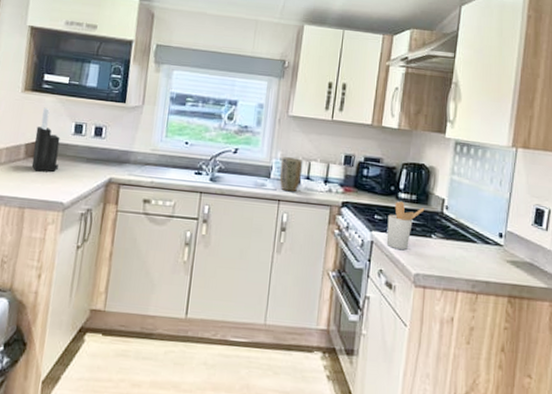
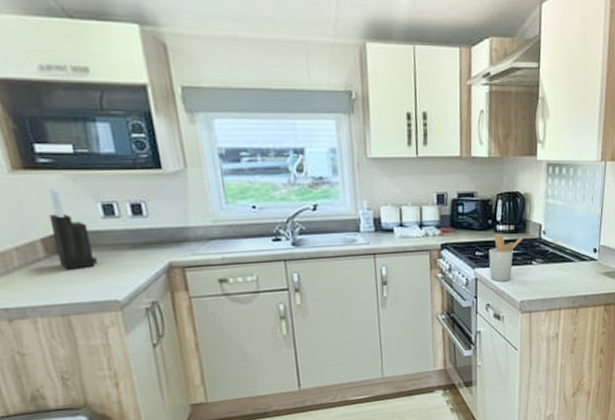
plant pot: present [279,157,303,192] -> none [368,205,395,243]

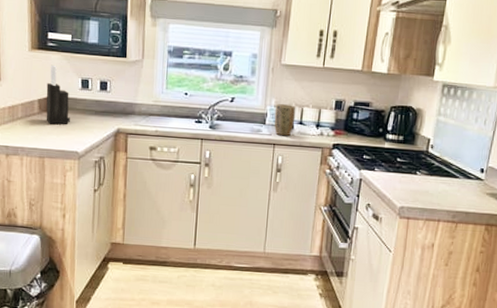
plant pot: none [368,205,395,243] -> present [274,104,296,137]
utensil holder: present [488,233,524,281] -> none [374,141,411,186]

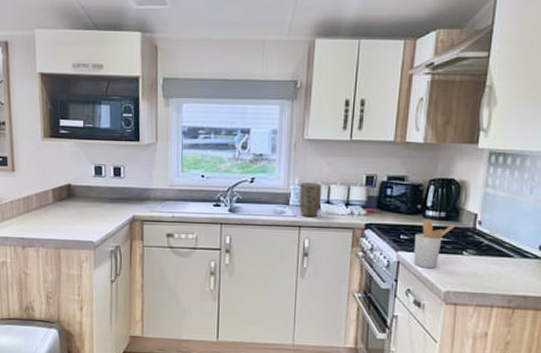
knife block: present [46,64,70,125] -> none [60,152,84,214]
utensil holder: none [374,141,411,186] -> present [413,219,455,268]

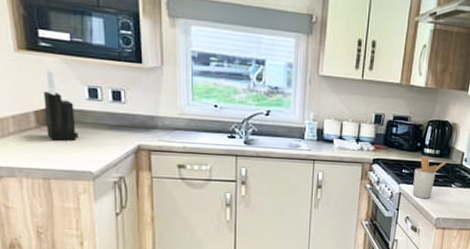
knife block: none [60,152,84,214] -> present [43,69,78,141]
plant pot: present [298,182,322,217] -> none [313,118,336,152]

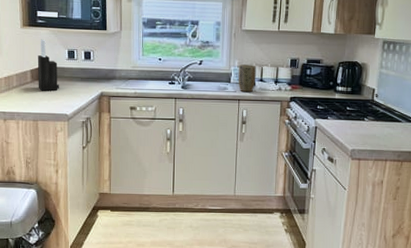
plant pot: none [313,118,336,152] -> present [238,64,257,93]
utensil holder: present [412,155,447,198] -> none [327,93,359,131]

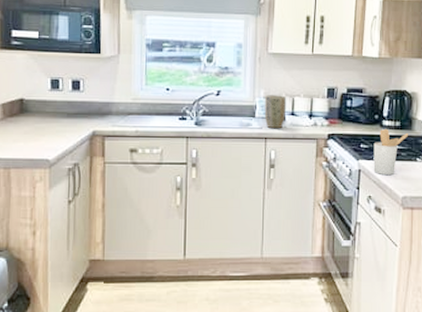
knife block: present [37,39,59,91] -> none [11,65,39,131]
utensil holder: none [327,93,359,131] -> present [373,128,409,175]

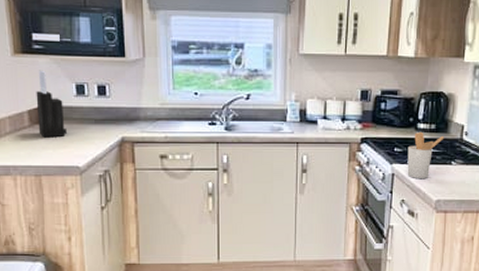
knife block: none [11,65,39,131] -> present [36,70,67,138]
plant pot: present [264,95,287,129] -> none [295,98,319,133]

